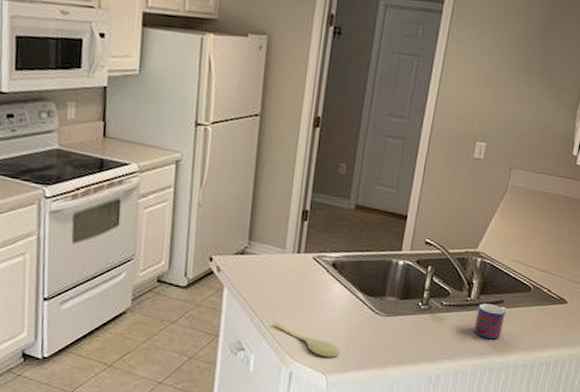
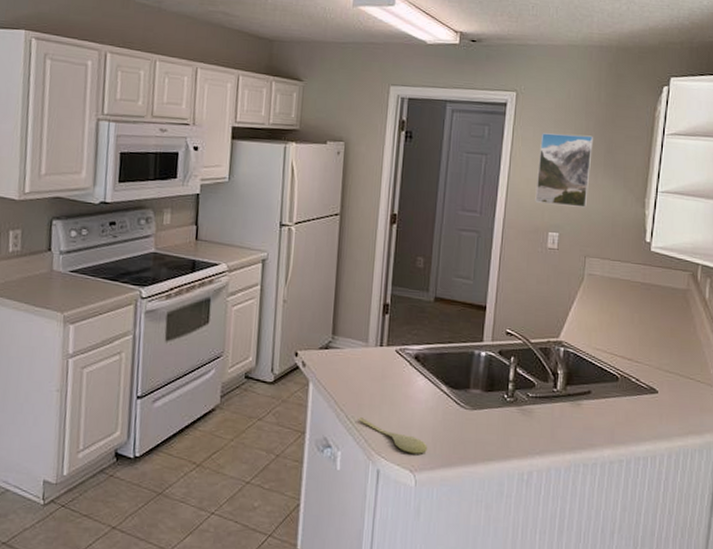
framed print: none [465,35,531,118] -> present [535,133,593,208]
mug: present [474,303,507,340] -> none [563,394,596,433]

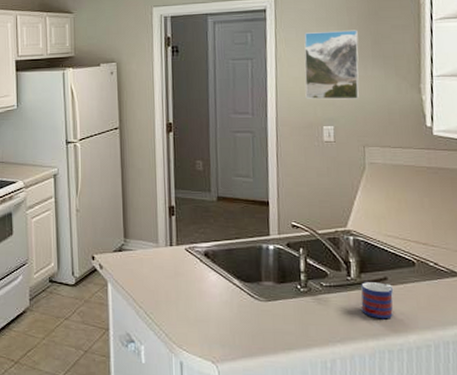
spoon: present [358,417,428,454] -> none [157,313,228,346]
mug: none [563,394,596,433] -> present [360,282,394,319]

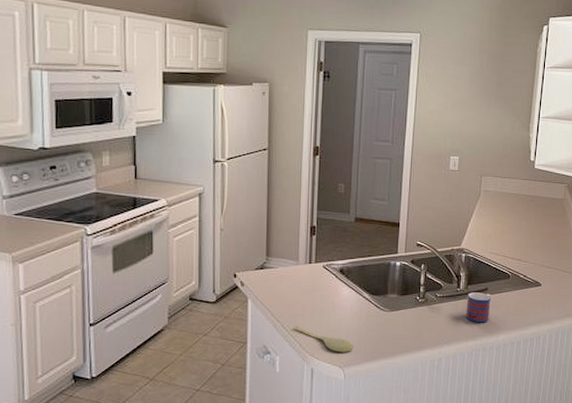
spoon: none [157,313,228,346] -> present [293,326,354,352]
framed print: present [304,30,359,100] -> none [438,69,486,134]

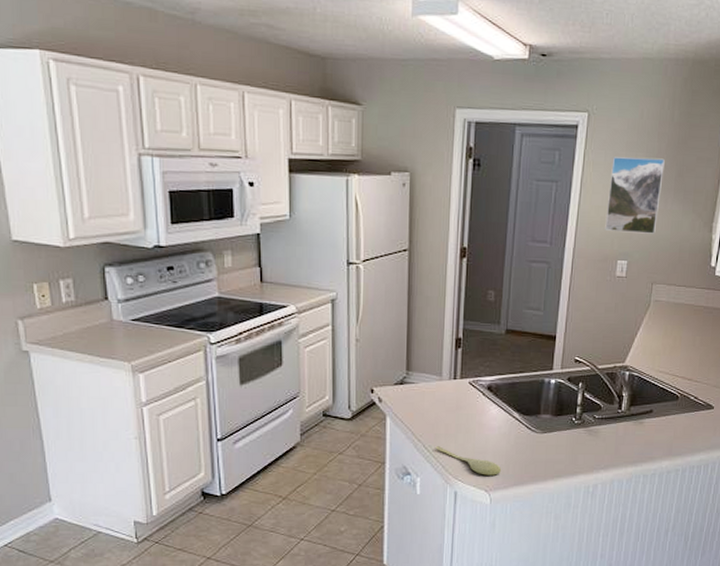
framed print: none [438,69,486,134] -> present [605,157,665,234]
mug: present [466,292,492,323] -> none [626,414,657,448]

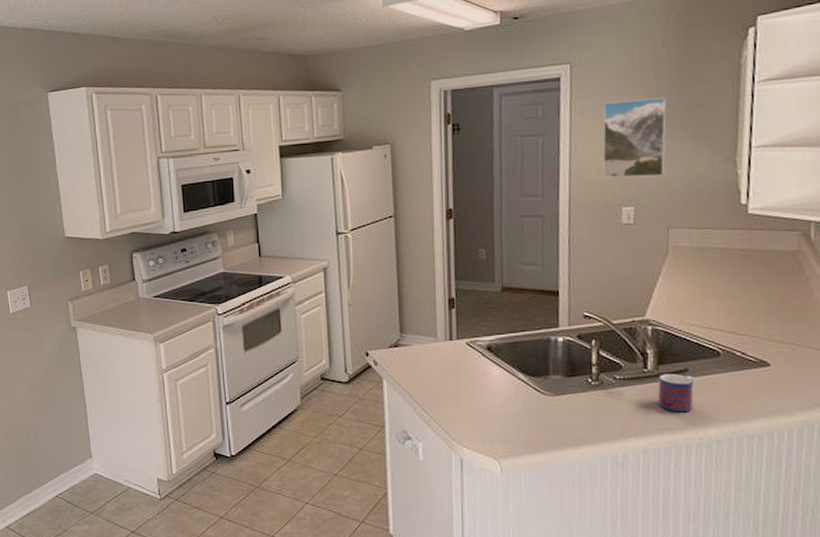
spoon: present [435,446,502,475] -> none [435,410,511,442]
mug: none [626,414,657,448] -> present [657,374,695,413]

